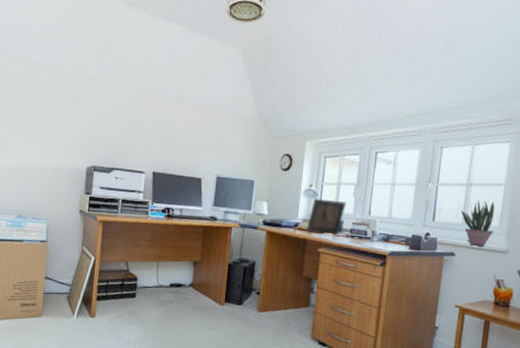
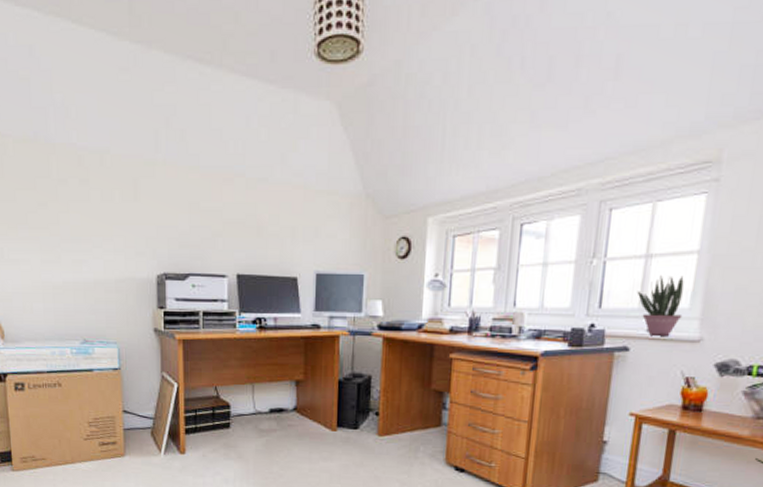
picture frame: present [306,198,347,235] -> none [433,290,484,335]

